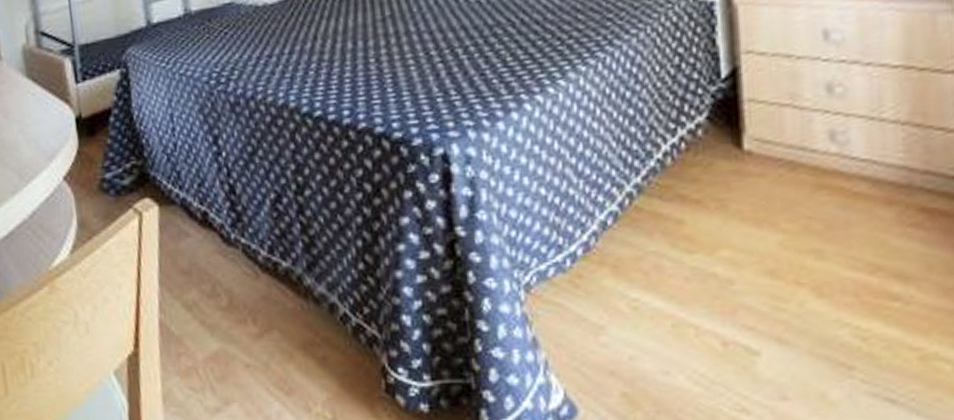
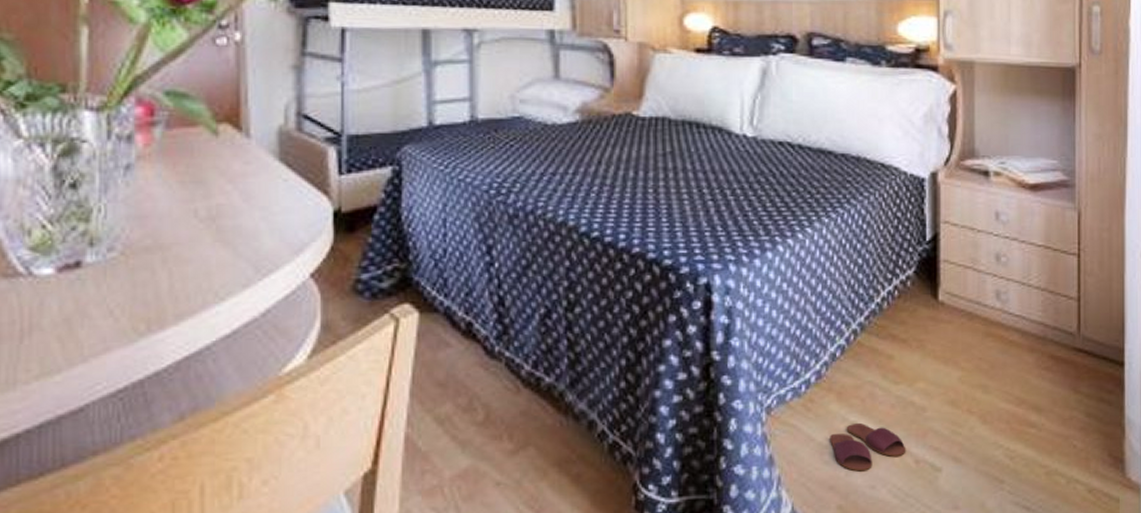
slippers: none [606,299,709,355] -> present [830,422,906,472]

